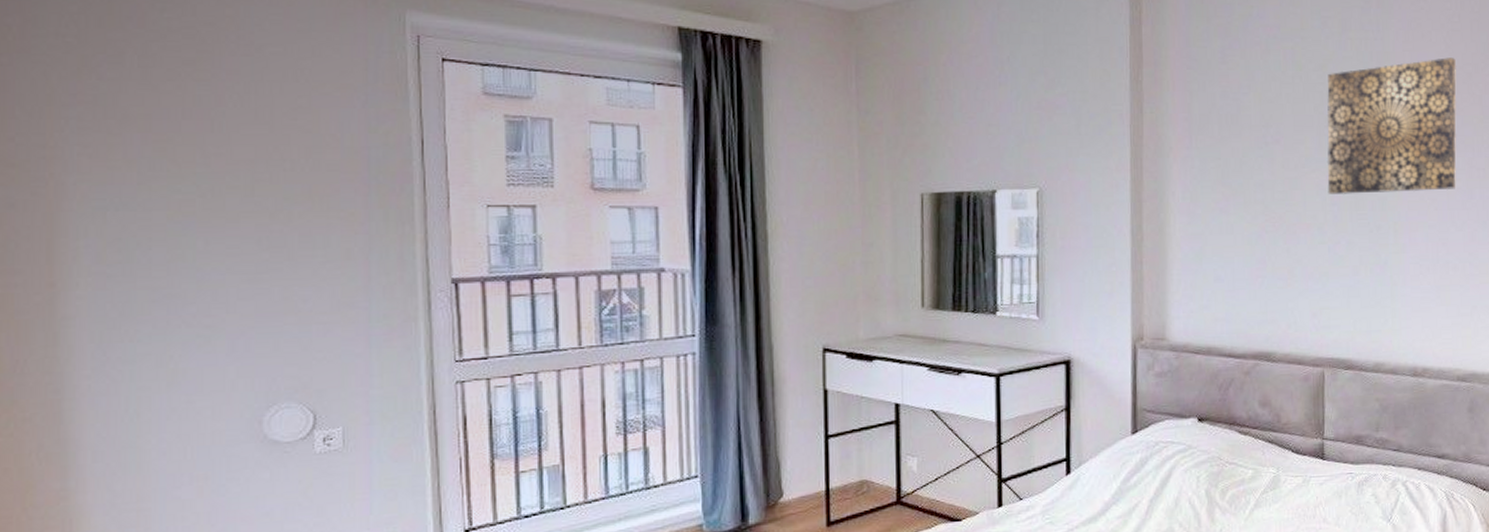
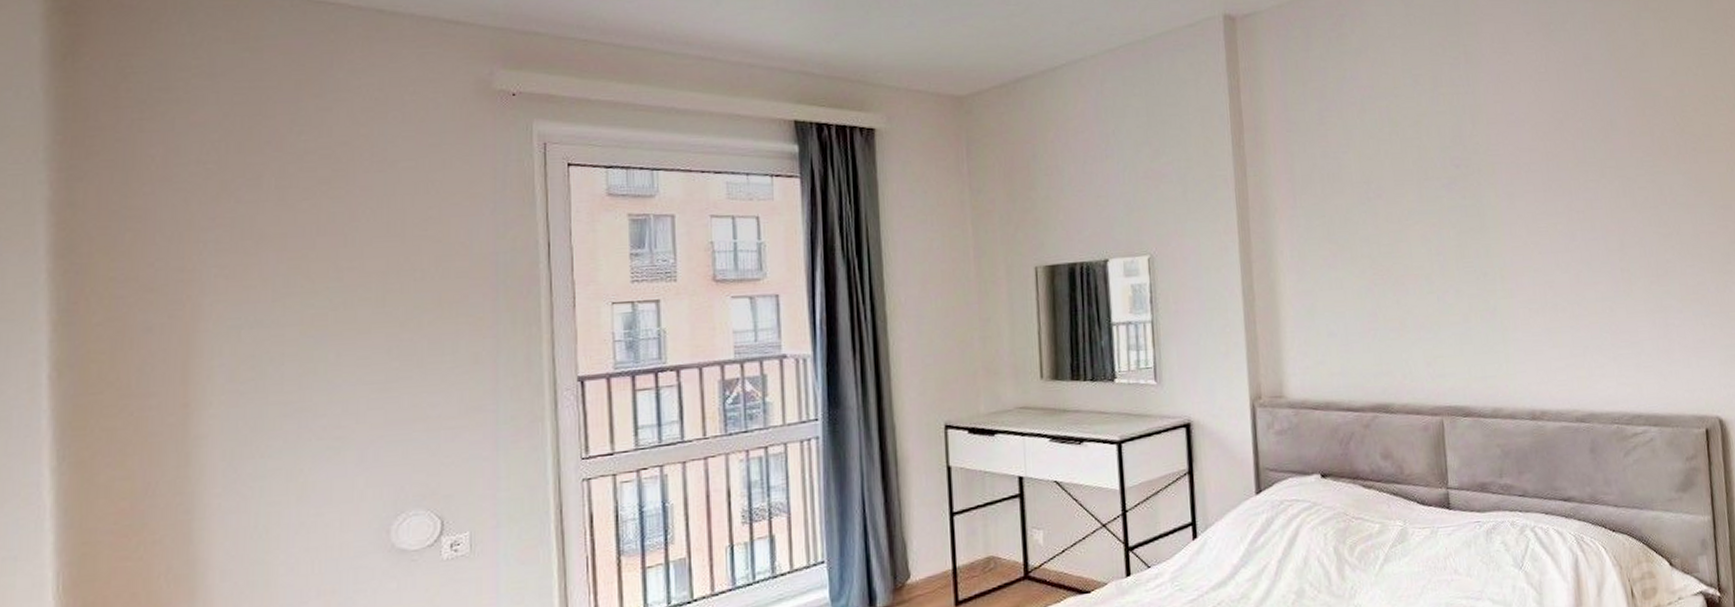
wall art: present [1326,57,1457,194] -> none [1423,106,1558,245]

